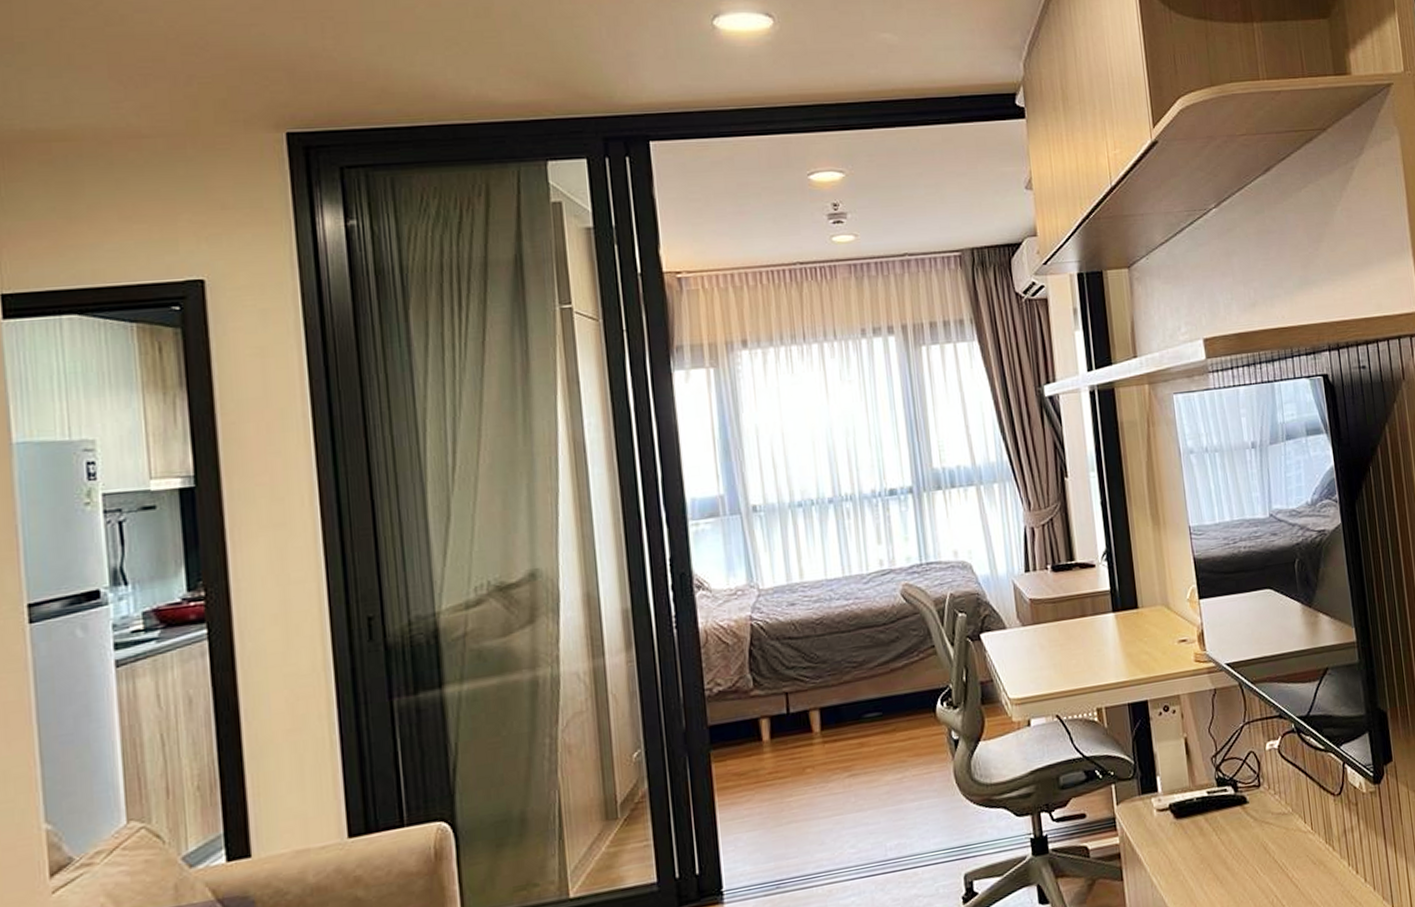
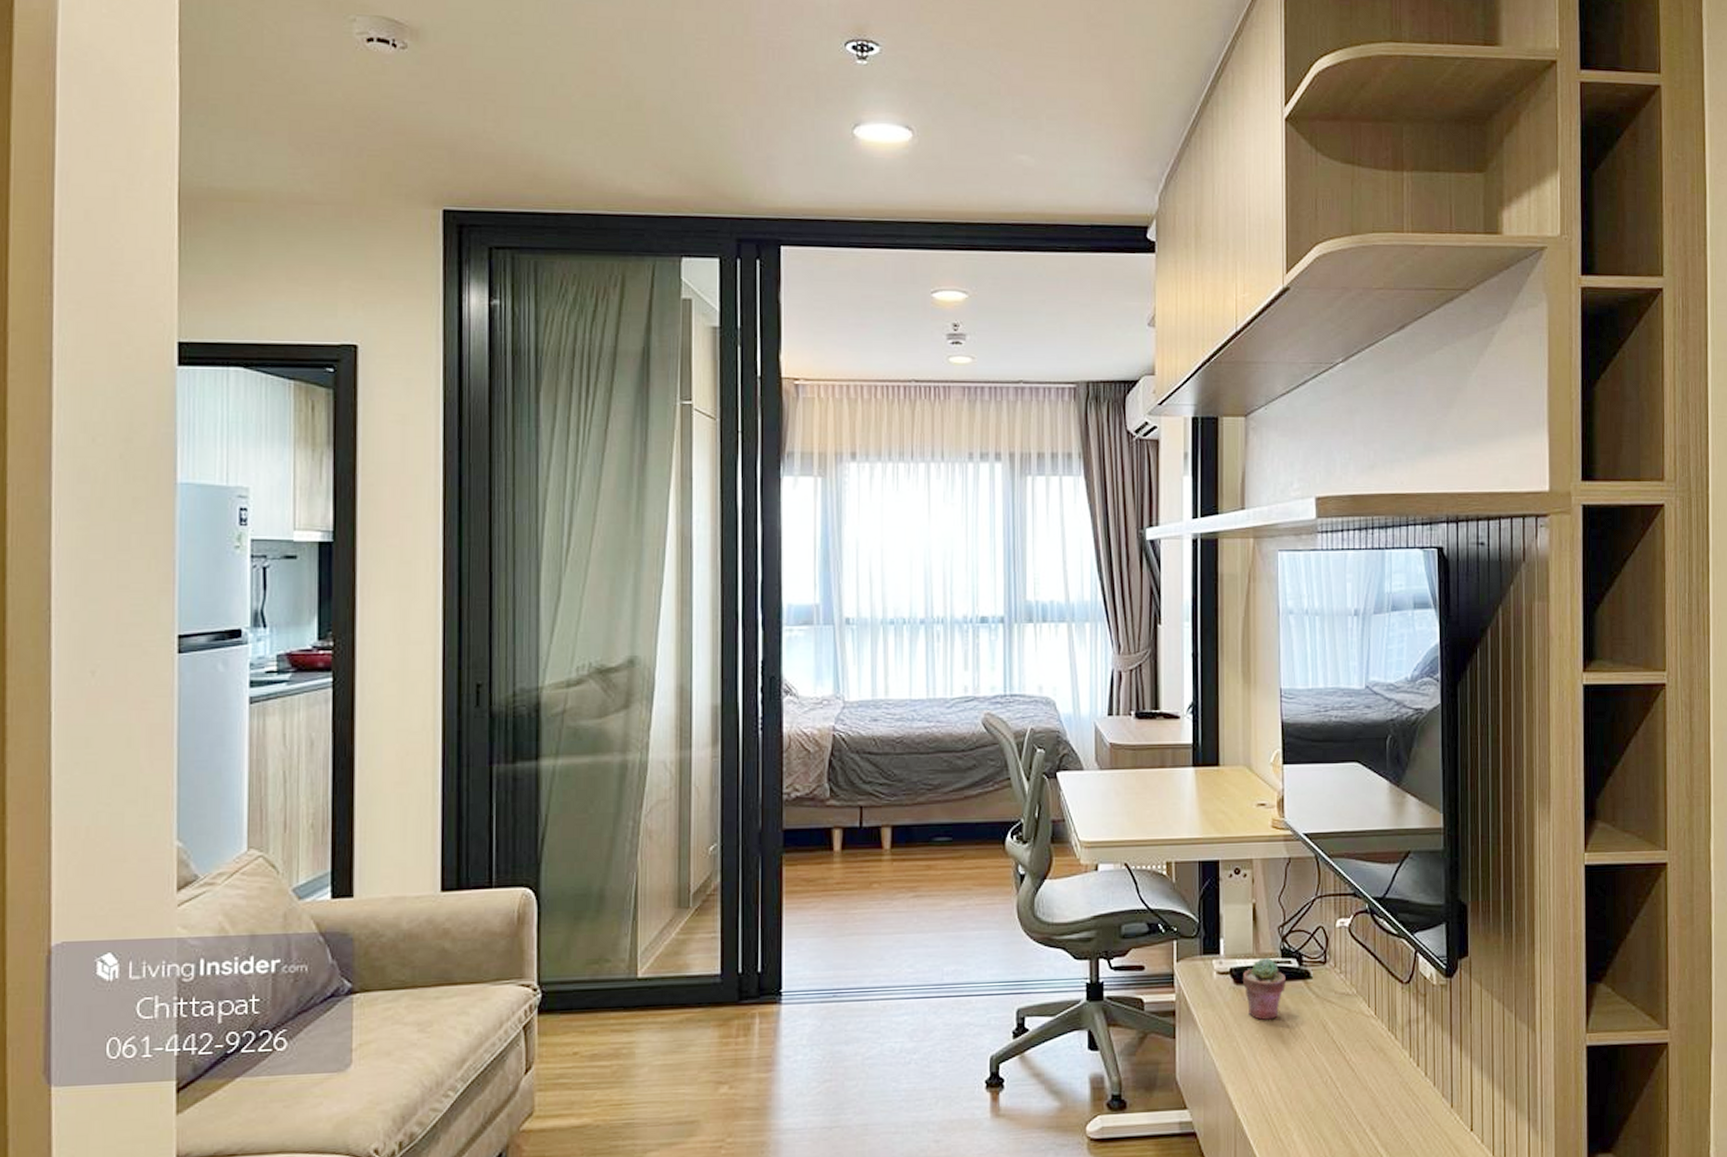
potted succulent: none [1182,788,1224,851] -> present [1243,957,1286,1020]

